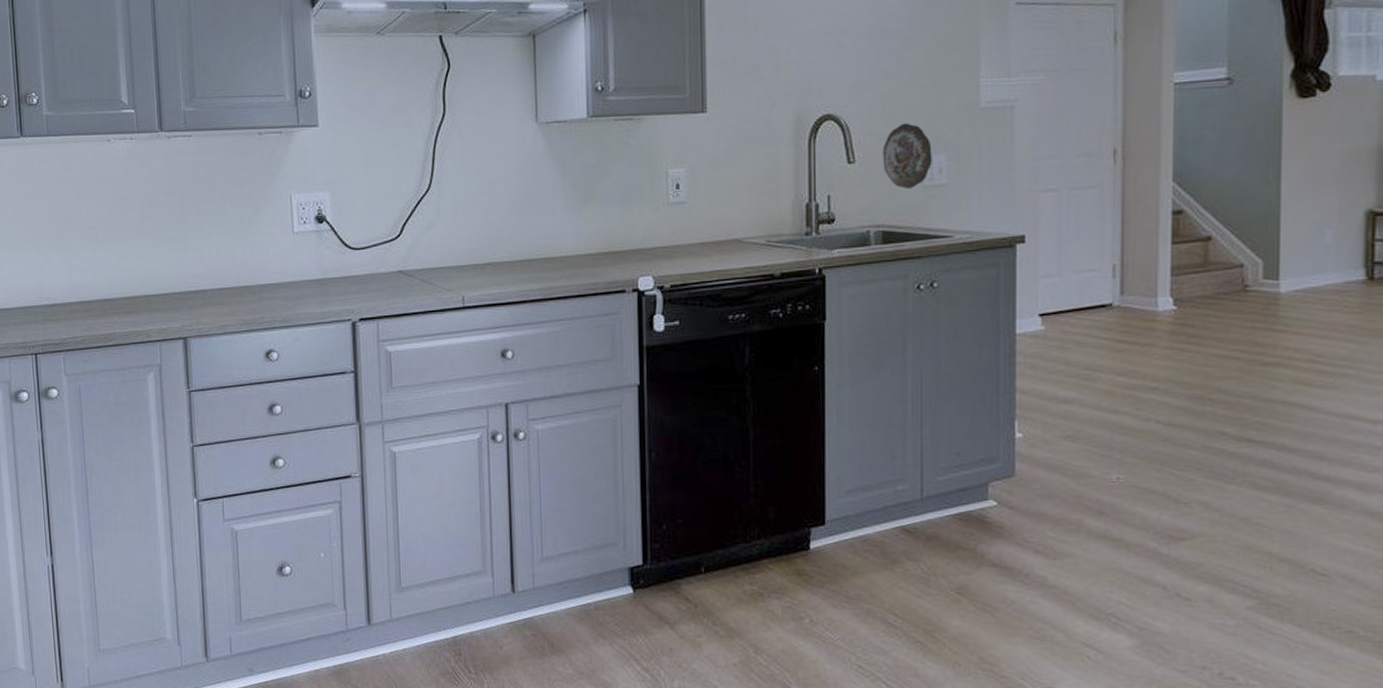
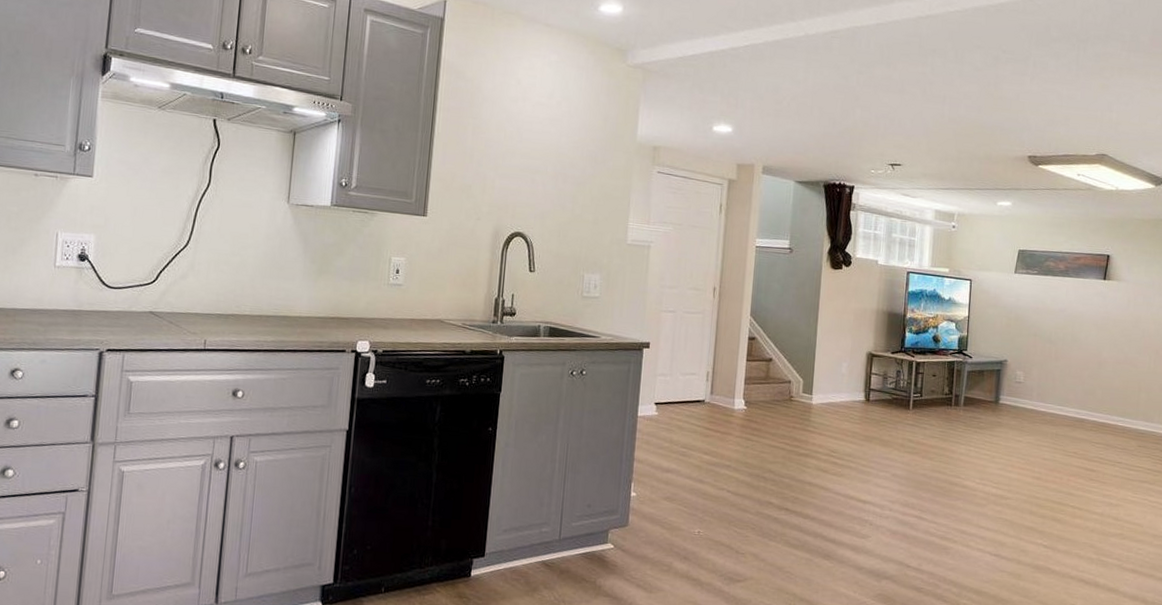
decorative plate: present [882,122,932,190] -> none [554,247,591,298]

